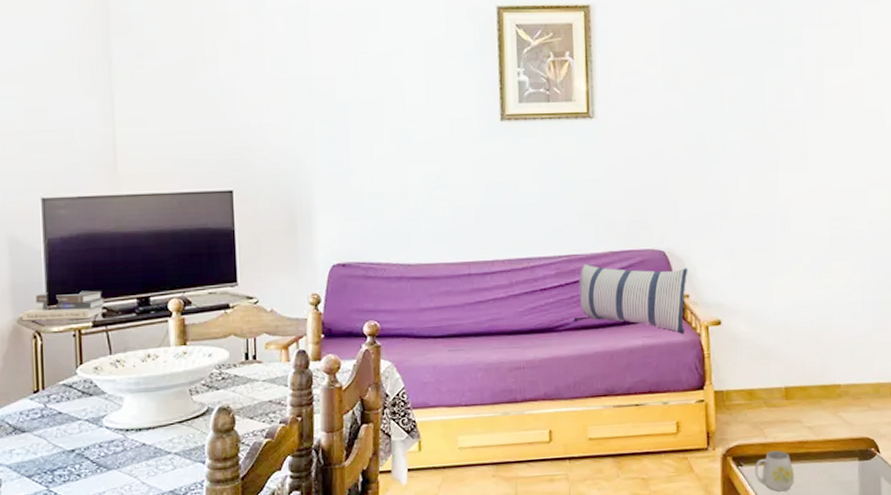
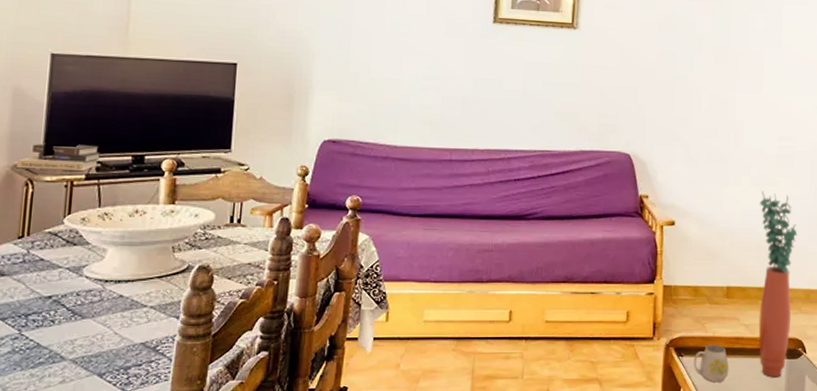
pillow: present [573,261,688,335] -> none [542,157,650,232]
vase: none [814,279,861,482] -> present [758,191,798,378]

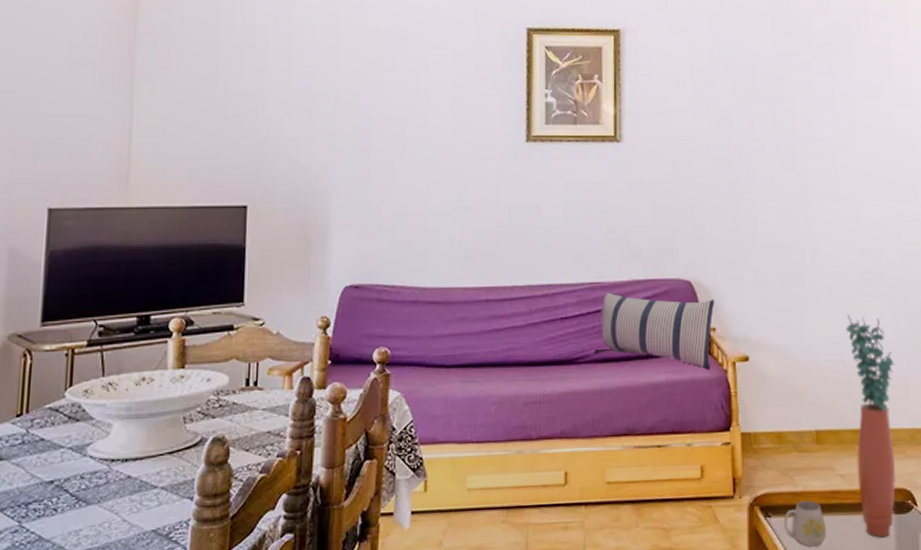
books: present [17,143,100,172] -> none [14,307,103,338]
pillow: none [542,157,650,232] -> present [594,289,715,371]

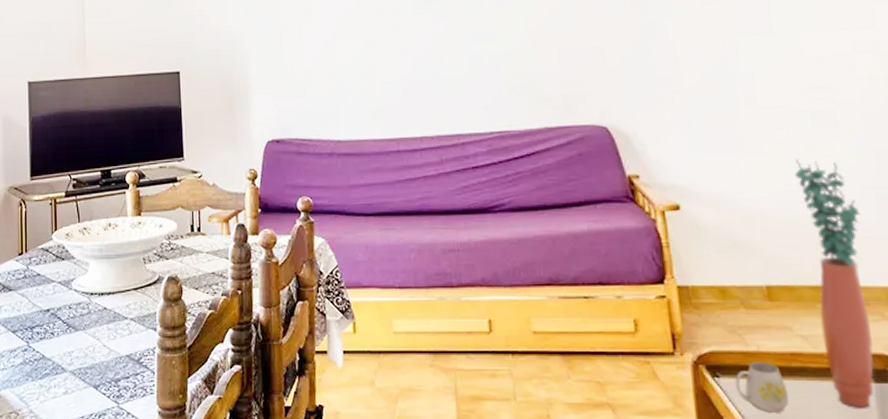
pillow: present [594,289,715,371] -> none [509,138,636,221]

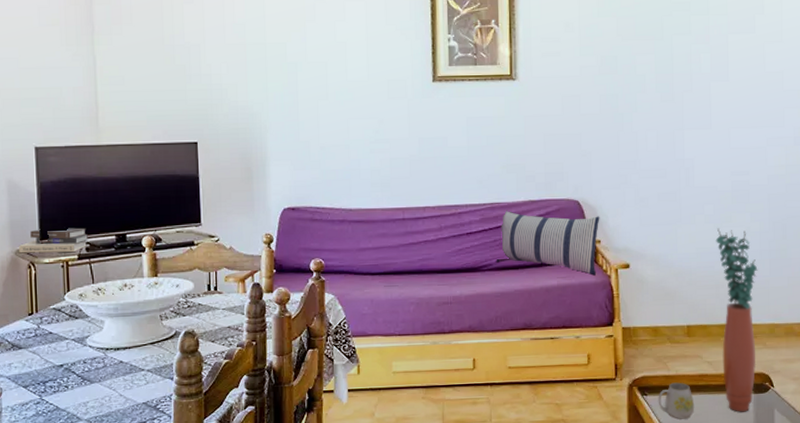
books: none [12,163,75,190] -> present [19,227,88,254]
pillow: none [509,138,636,221] -> present [496,209,600,277]

